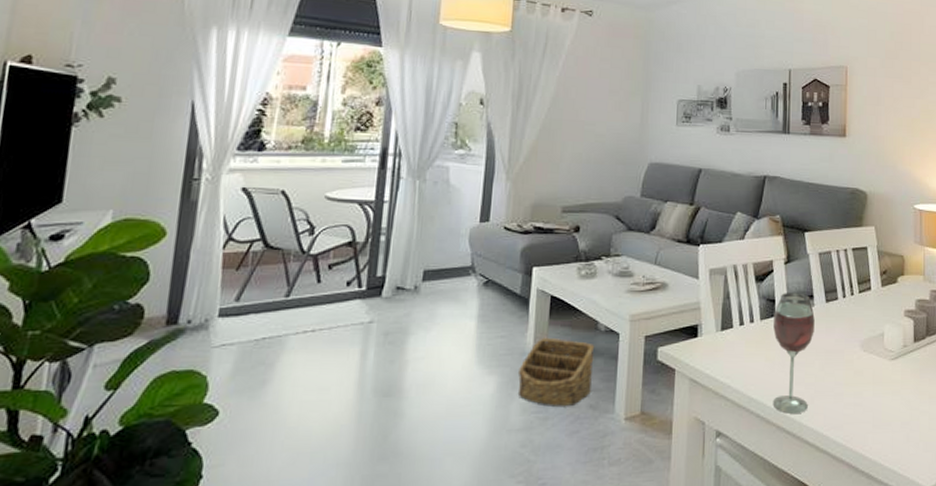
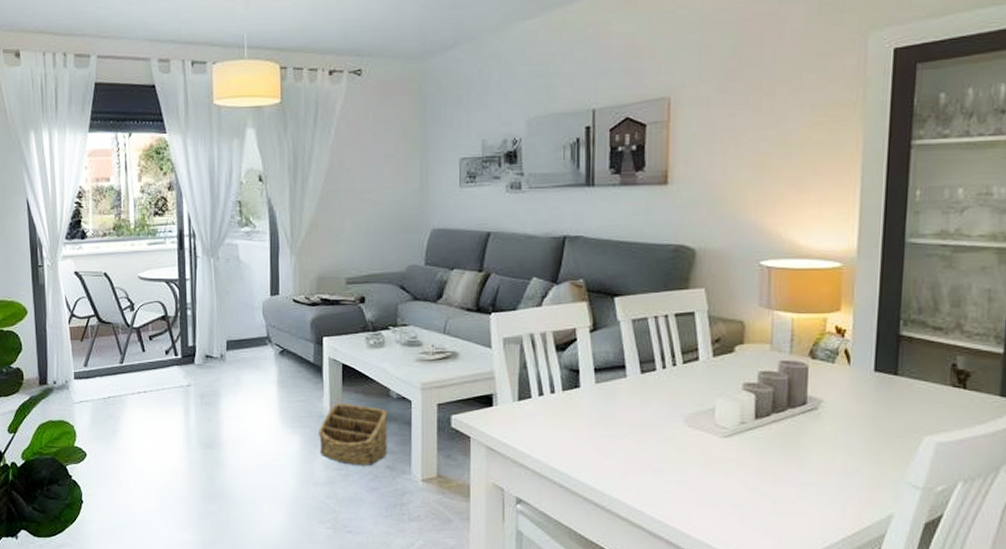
wineglass: present [773,293,815,414] -> none [578,363,627,487]

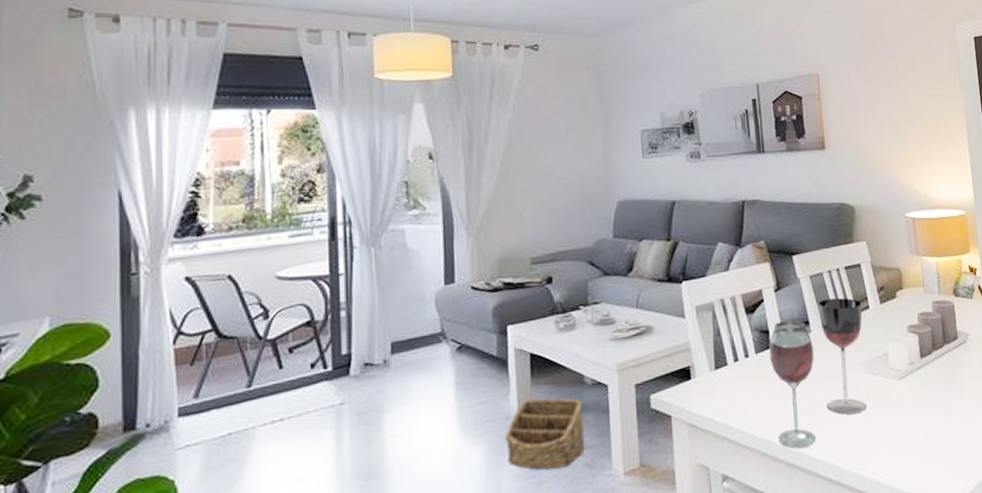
wineglass: none [578,363,627,487] -> present [769,320,816,448]
wineglass: none [635,346,690,464] -> present [818,297,866,415]

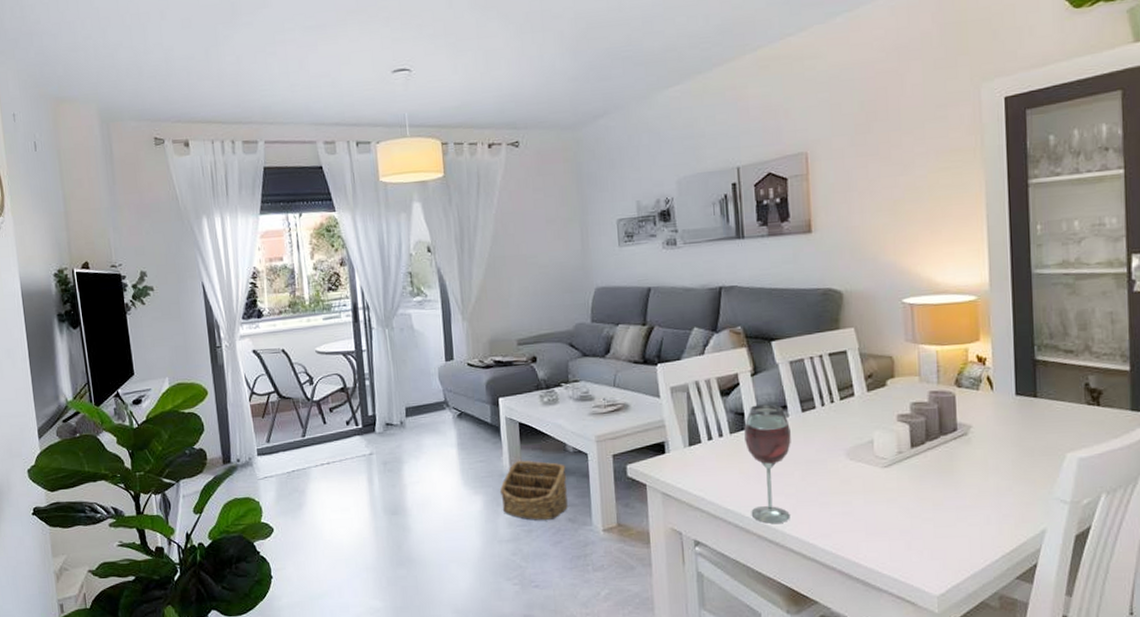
wineglass: present [818,297,866,415] -> none [798,384,846,497]

